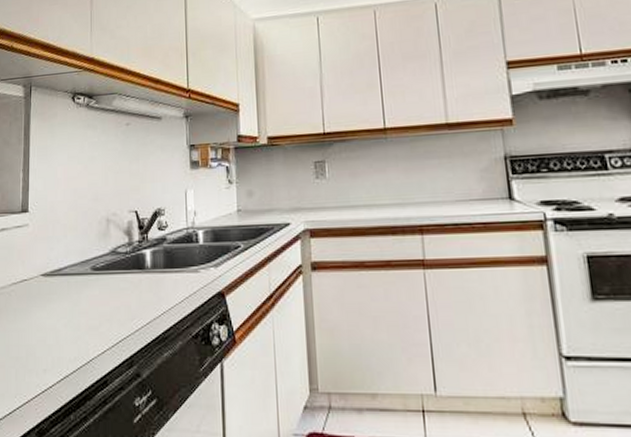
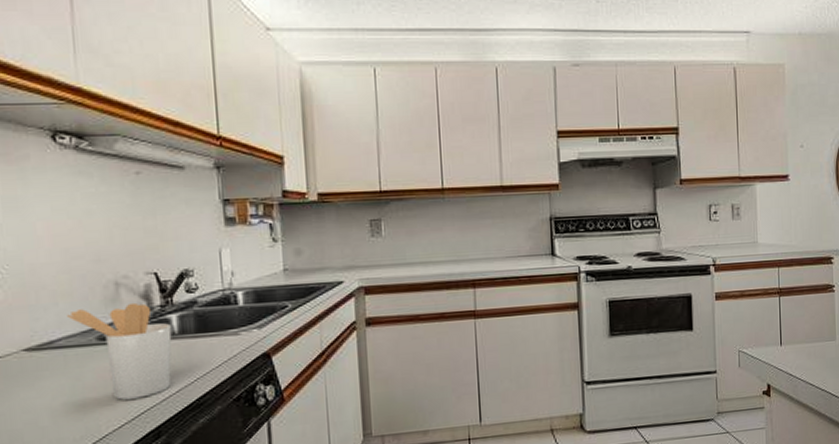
utensil holder: none [72,237,146,327] -> present [67,302,172,400]

